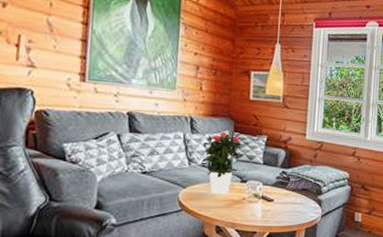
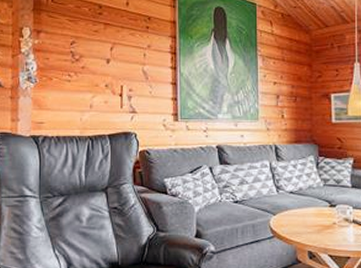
potted flower: present [200,131,247,195] -> none [287,157,333,221]

